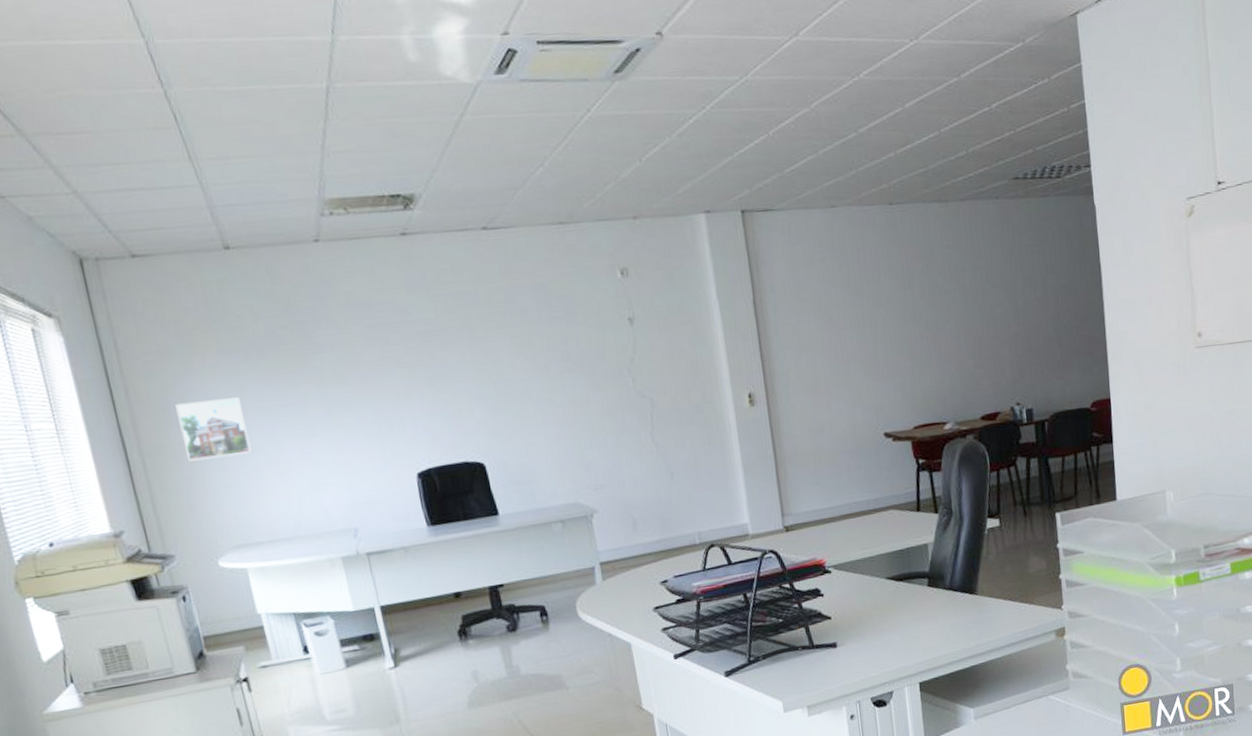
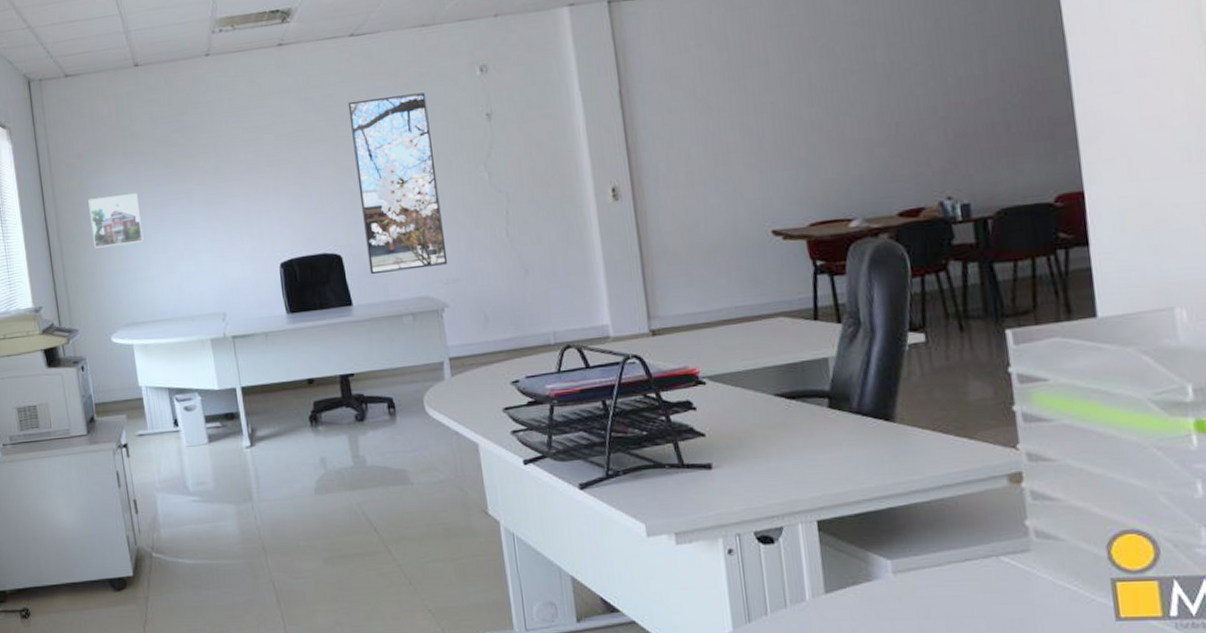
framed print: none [483,294,596,483] -> present [347,92,448,275]

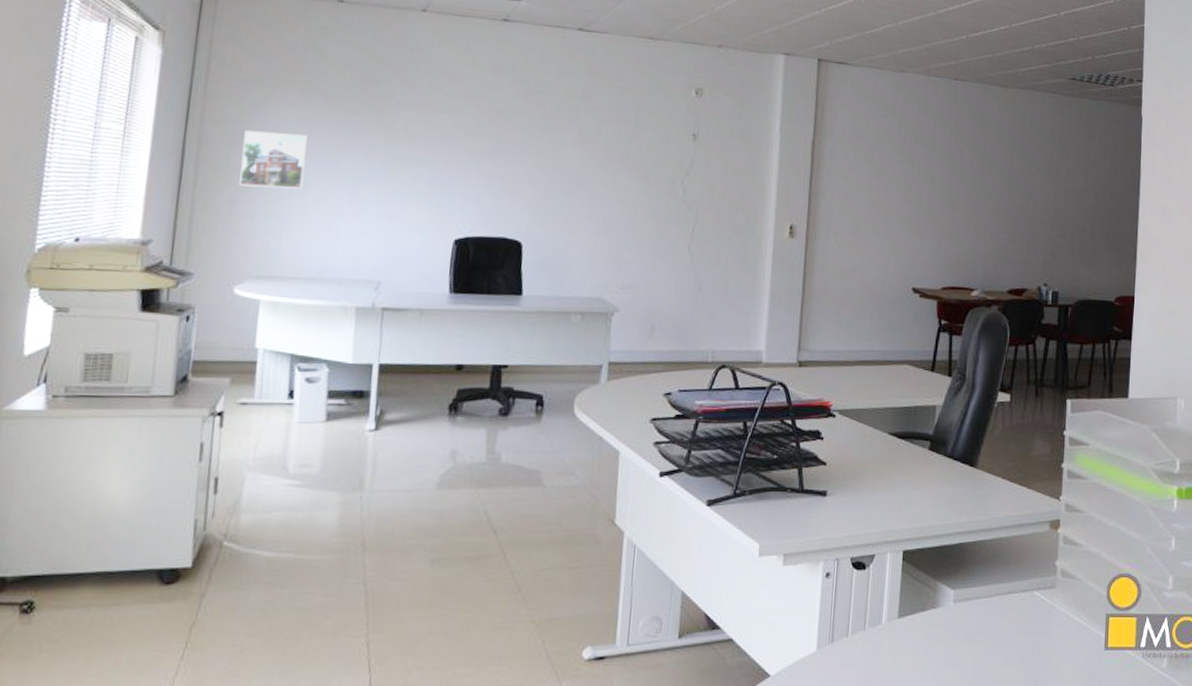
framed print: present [347,92,448,275] -> none [547,92,640,270]

